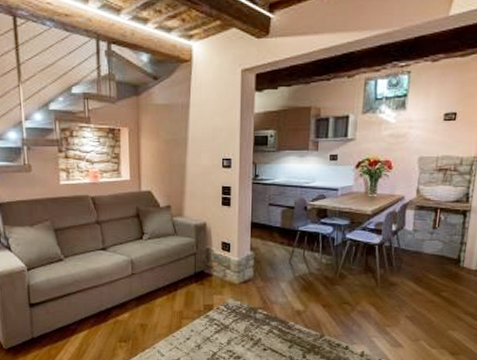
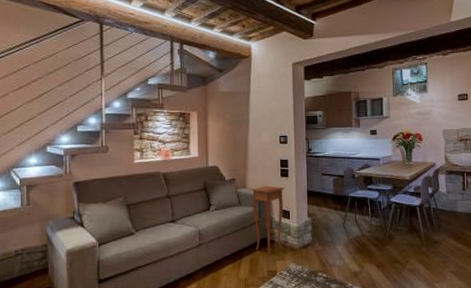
side table: none [188,215,225,288] -> present [251,185,284,255]

